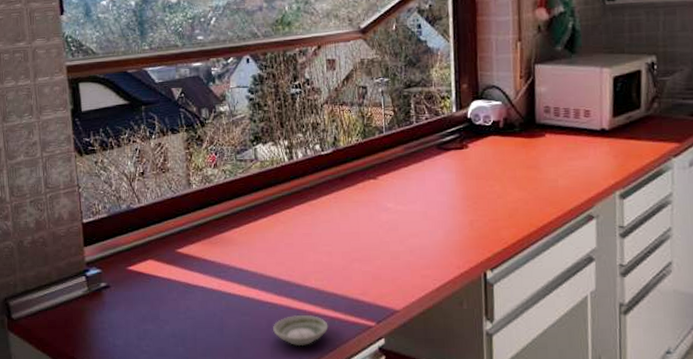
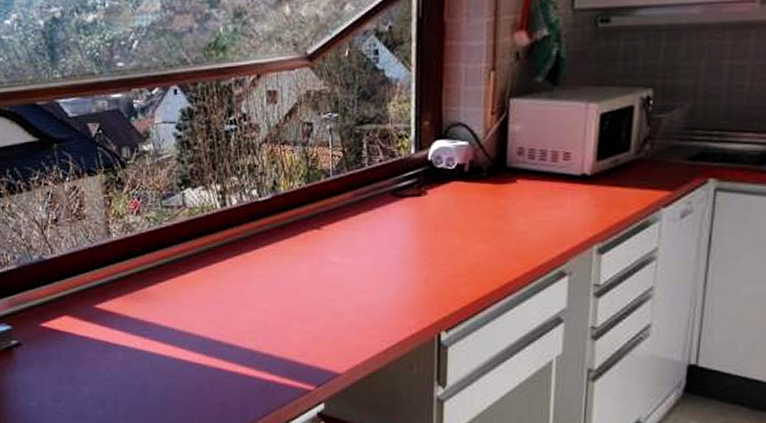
saucer: present [273,315,329,347] -> none [201,378,263,411]

